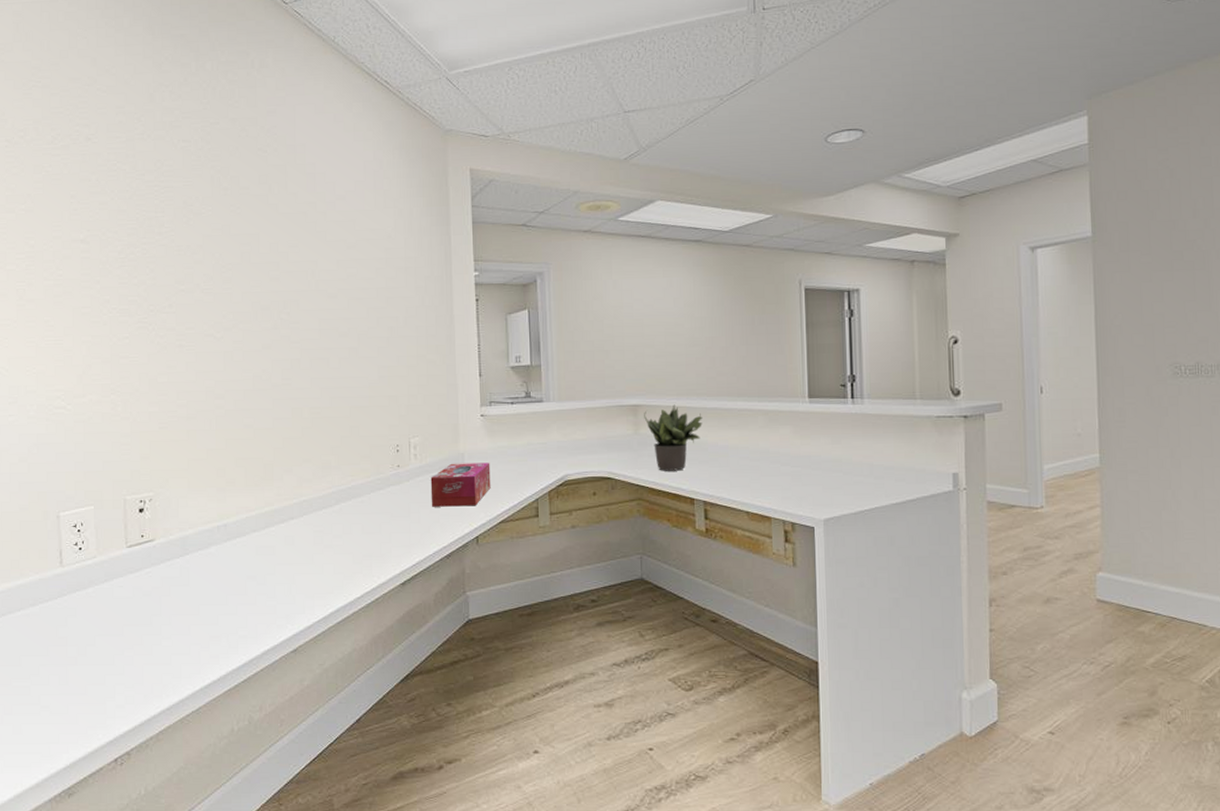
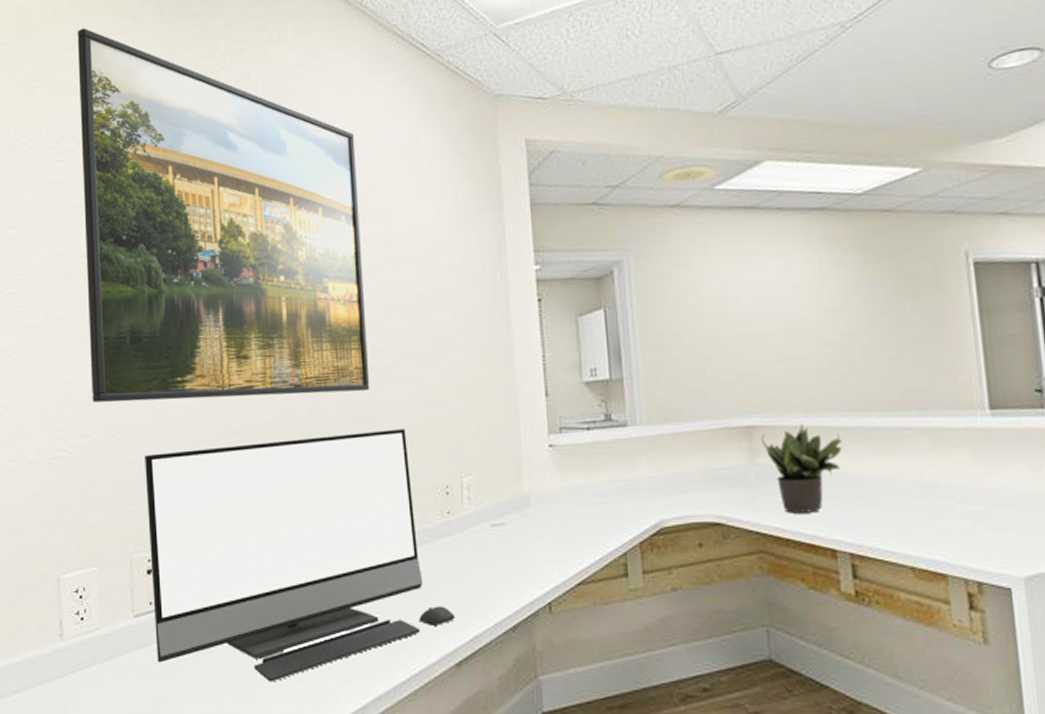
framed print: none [72,37,335,369] -> present [77,28,370,403]
monitor: none [137,398,401,599] -> present [145,429,455,682]
tissue box: present [430,462,491,507] -> none [488,506,565,565]

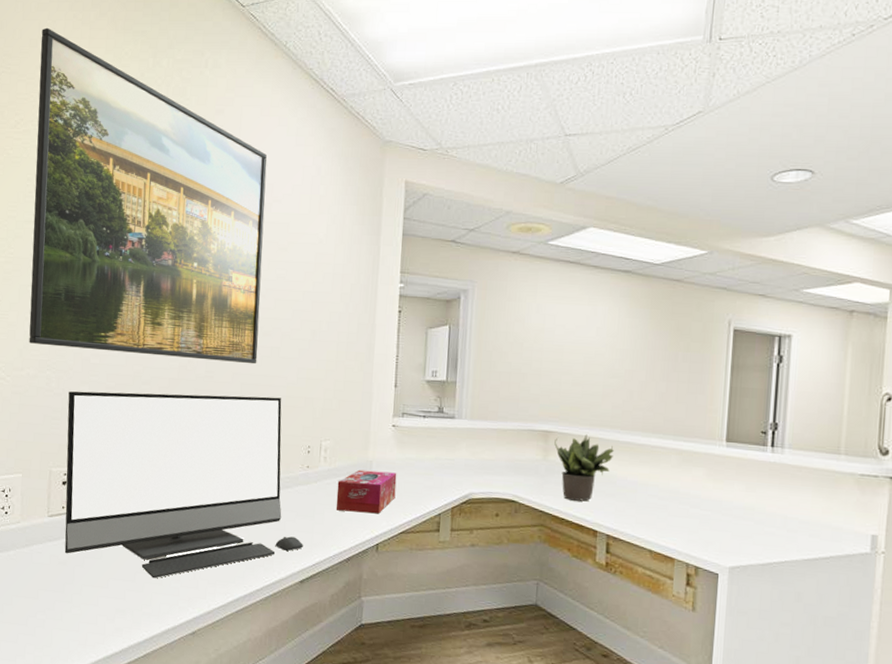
tissue box: none [488,506,565,565] -> present [336,469,397,514]

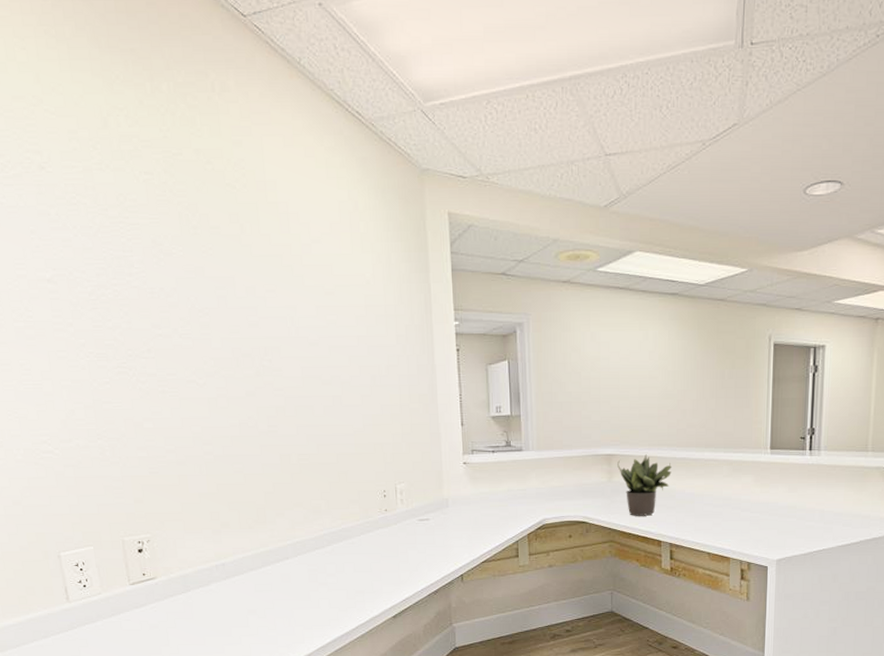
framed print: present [29,27,267,364] -> none [9,47,320,415]
monitor: present [64,391,303,579] -> none [126,446,392,631]
tissue box: present [336,469,397,514] -> none [417,507,474,548]

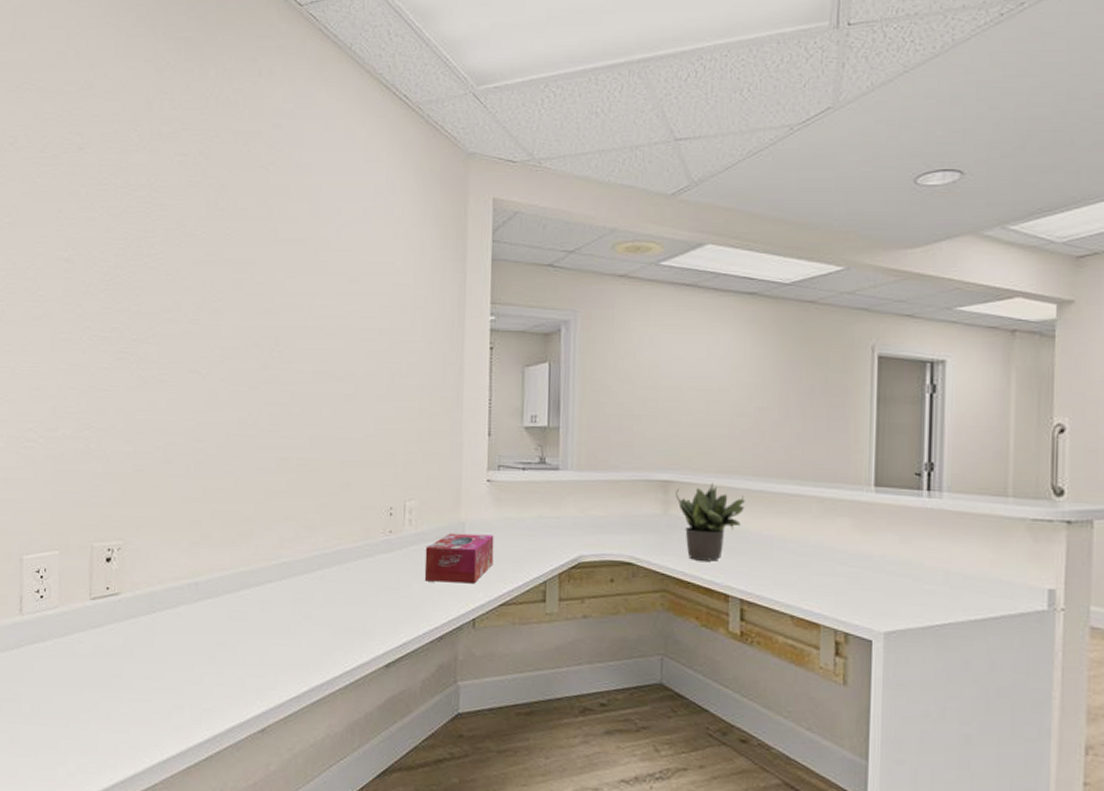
tissue box: none [417,507,474,548] -> present [424,533,494,584]

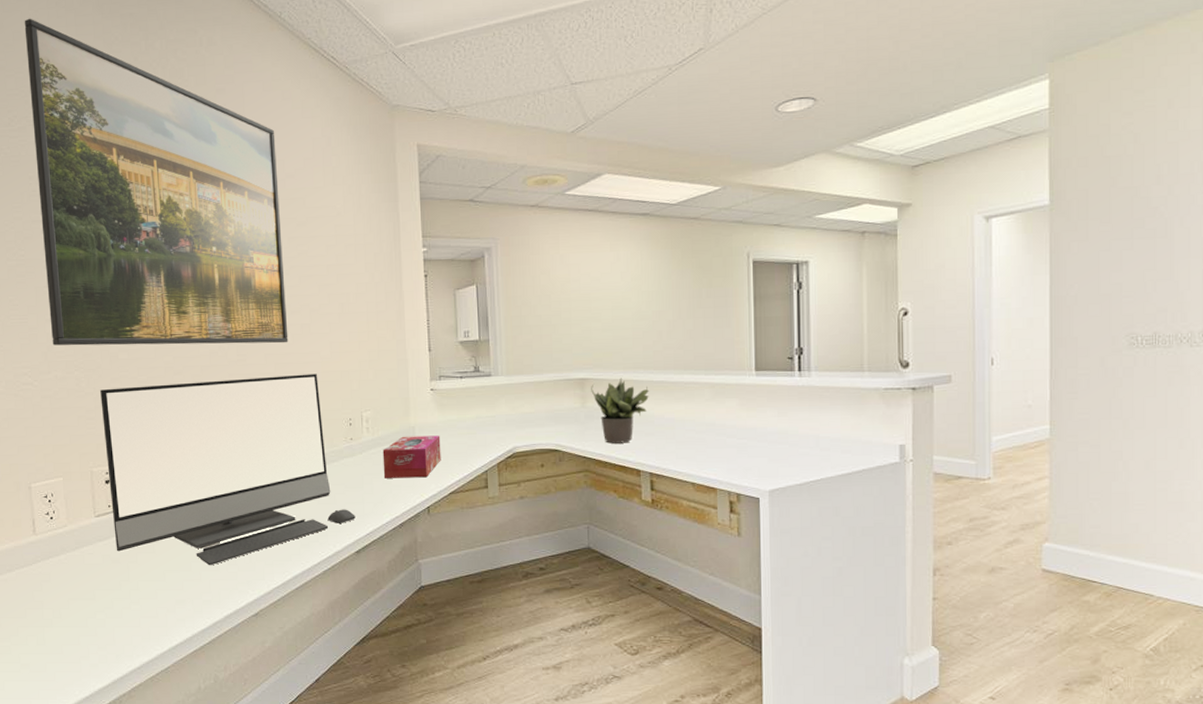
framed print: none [63,37,333,415] -> present [24,18,289,346]
monitor: none [110,451,388,668] -> present [100,373,355,566]

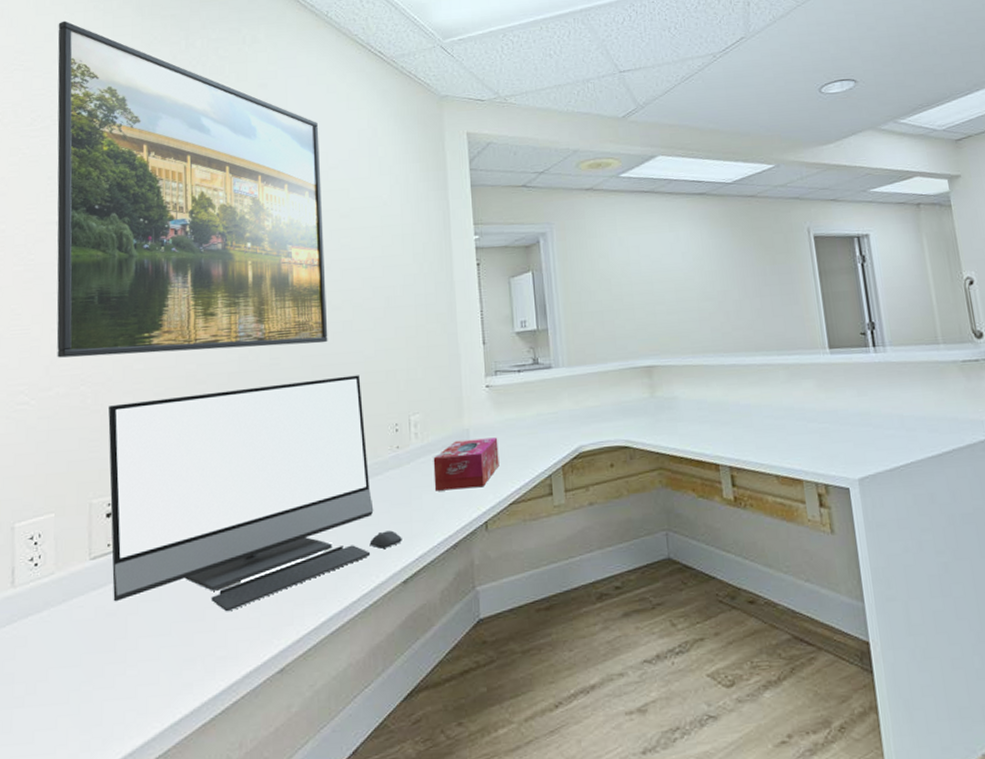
potted plant: present [591,378,649,444] -> none [659,363,722,436]

